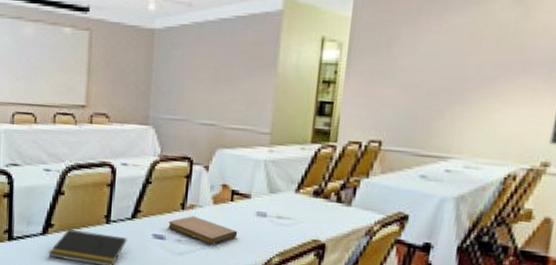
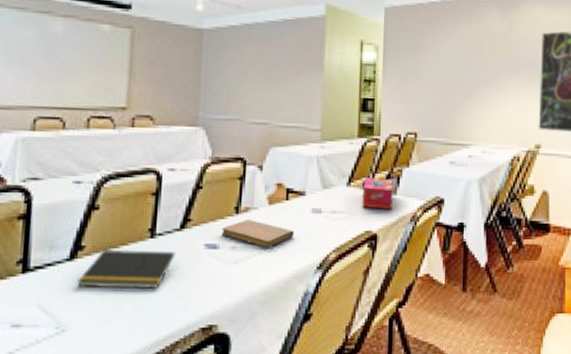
tissue box: none [311,185,348,221] -> present [362,178,393,209]

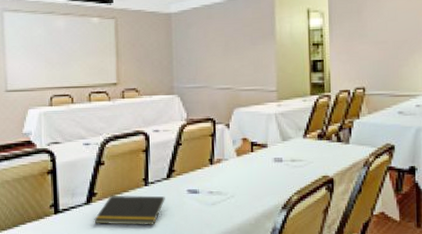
notebook: present [221,220,295,248] -> none [200,169,261,192]
tissue box: present [362,178,393,209] -> none [318,129,346,157]

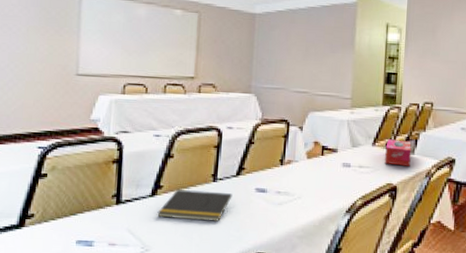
tissue box: none [318,129,346,157] -> present [385,139,411,166]

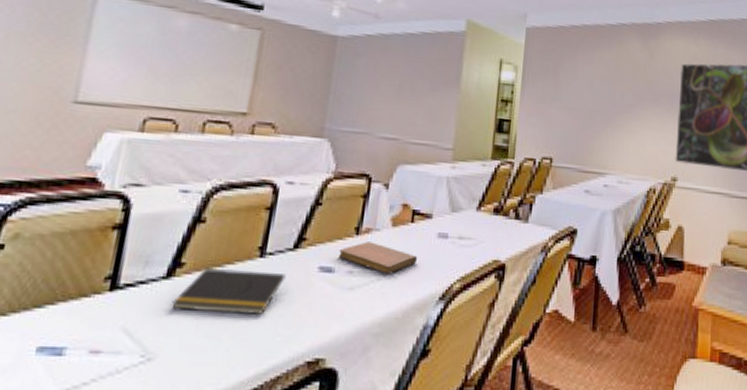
notebook: none [269,170,328,194] -> present [338,242,418,274]
tissue box: present [385,139,411,166] -> none [491,202,525,238]

